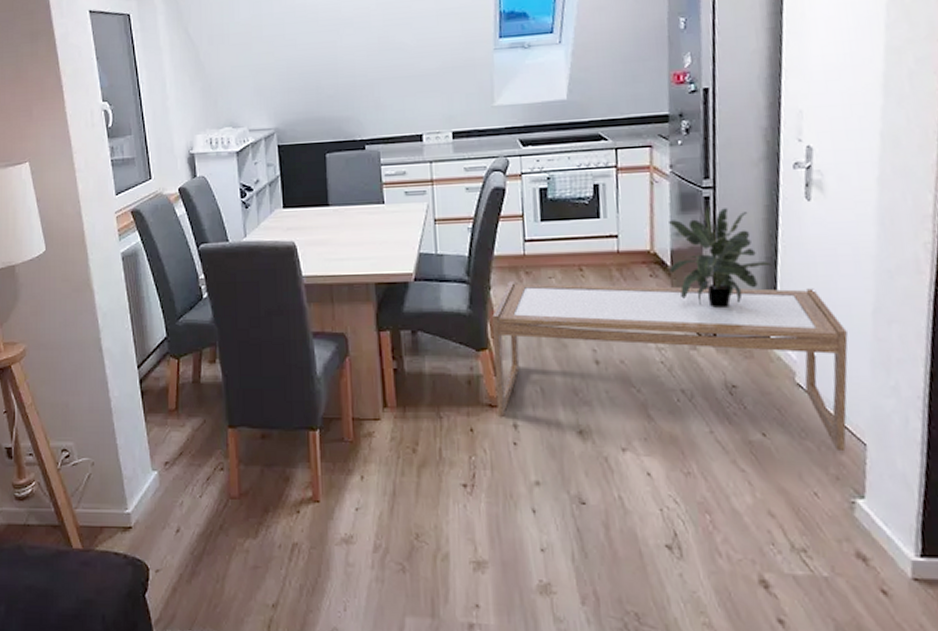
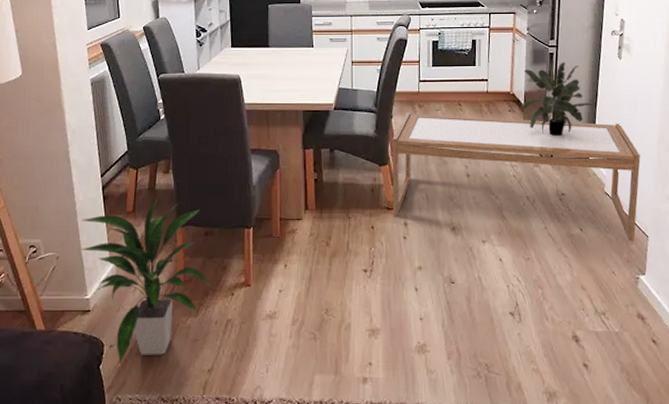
indoor plant: none [117,392,272,593] -> present [80,197,212,365]

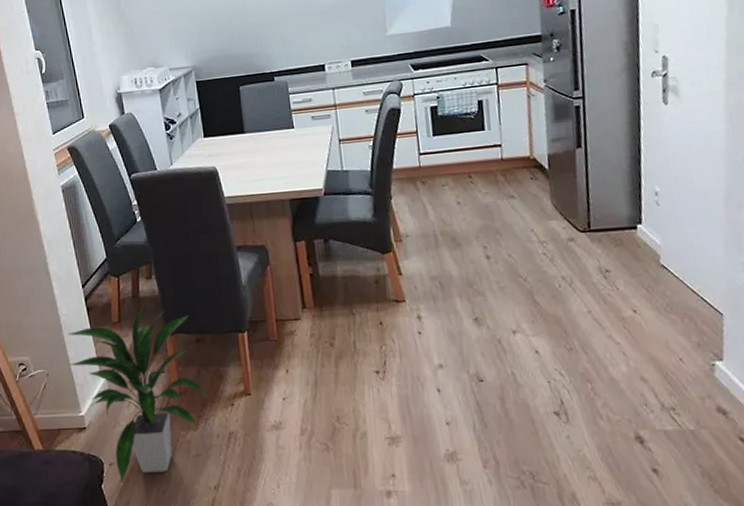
coffee table: present [392,112,641,242] -> none [394,181,706,322]
potted plant: present [523,60,593,137] -> none [545,114,636,204]

